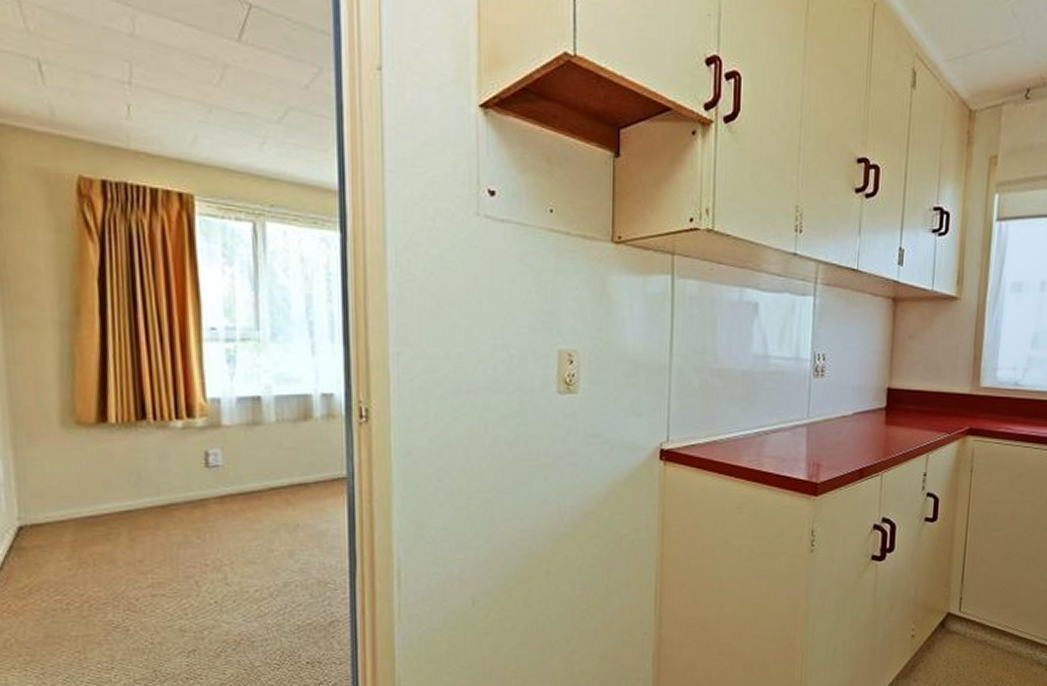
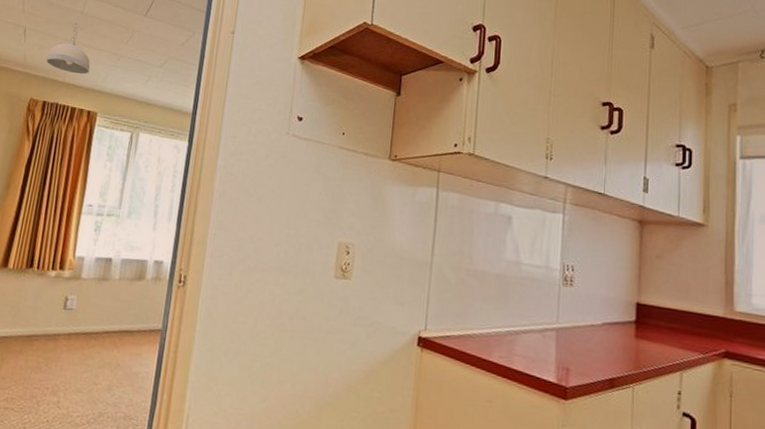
pendant light: none [89,48,167,137] -> present [46,20,91,75]

